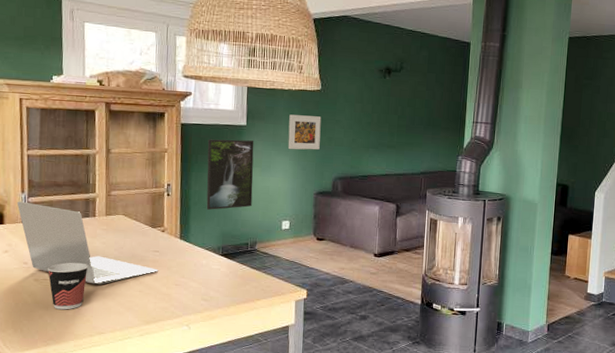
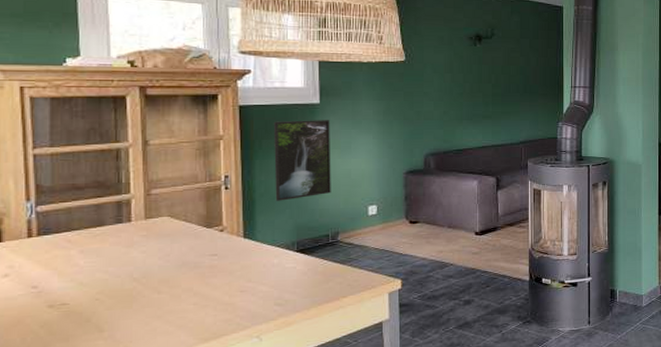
laptop: present [16,201,158,285] -> none [19,211,217,303]
cup: present [47,262,89,310] -> none [65,278,124,339]
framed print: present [288,114,322,150] -> none [370,89,407,127]

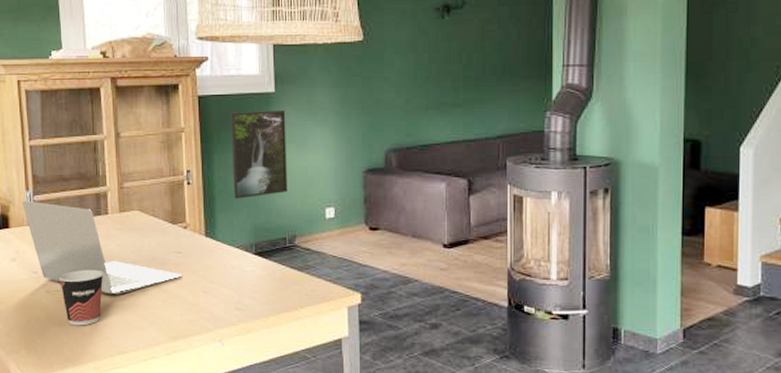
laptop: none [19,211,217,303] -> present [21,200,182,295]
cup: none [65,278,124,339] -> present [58,269,104,326]

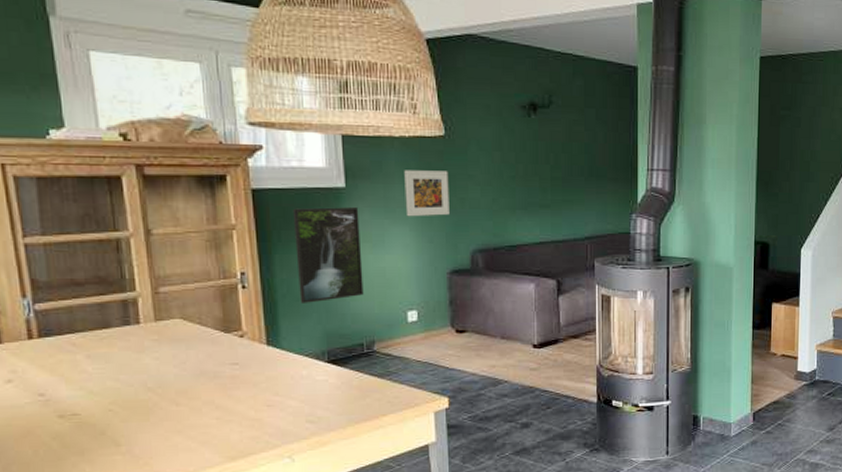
laptop: present [21,200,182,295] -> none [16,310,240,415]
cup: present [58,269,104,326] -> none [75,387,138,453]
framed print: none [326,74,366,119] -> present [404,170,450,217]

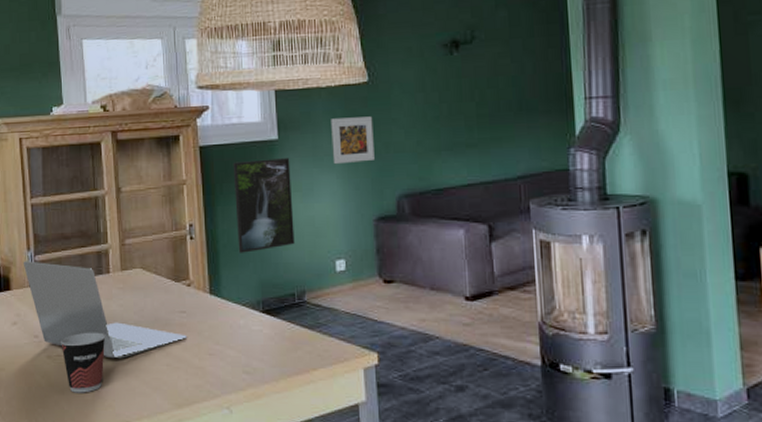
laptop: none [16,310,240,415] -> present [23,261,187,359]
cup: none [75,387,138,453] -> present [60,332,106,393]

